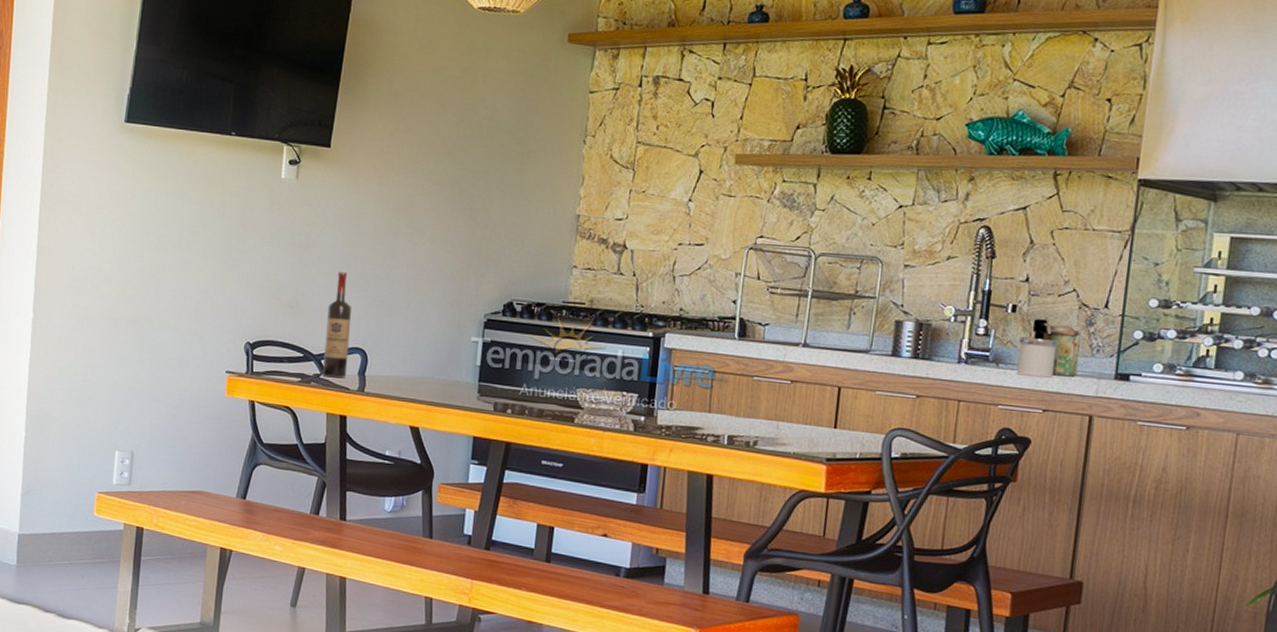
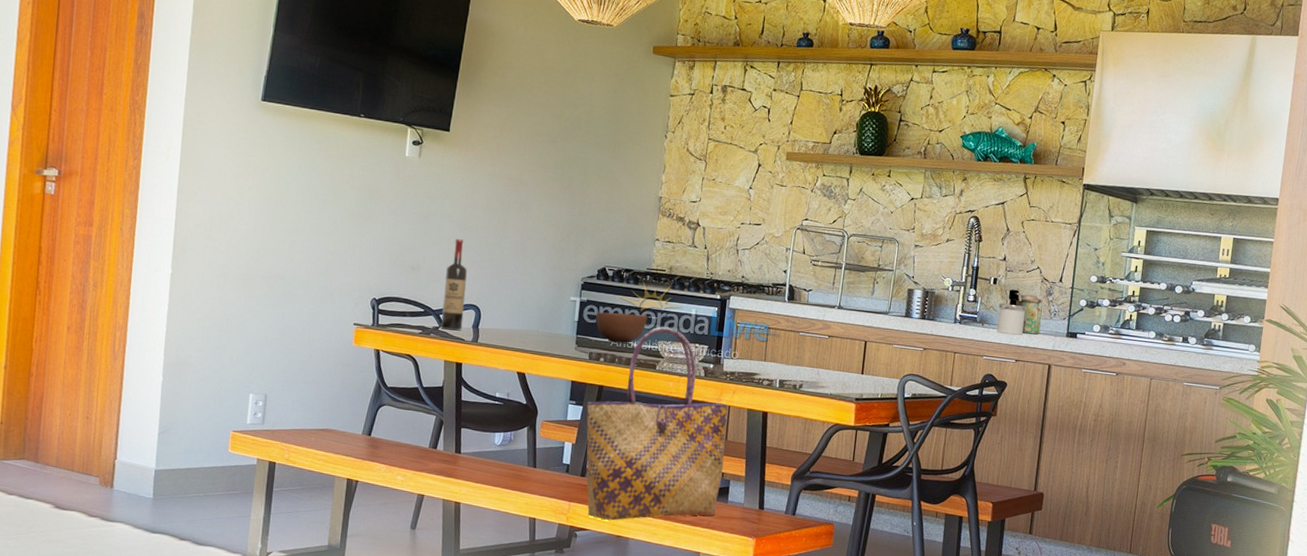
tote bag: none [491,371,664,604] -> present [586,327,729,521]
bowl: none [501,354,564,393] -> present [595,312,648,344]

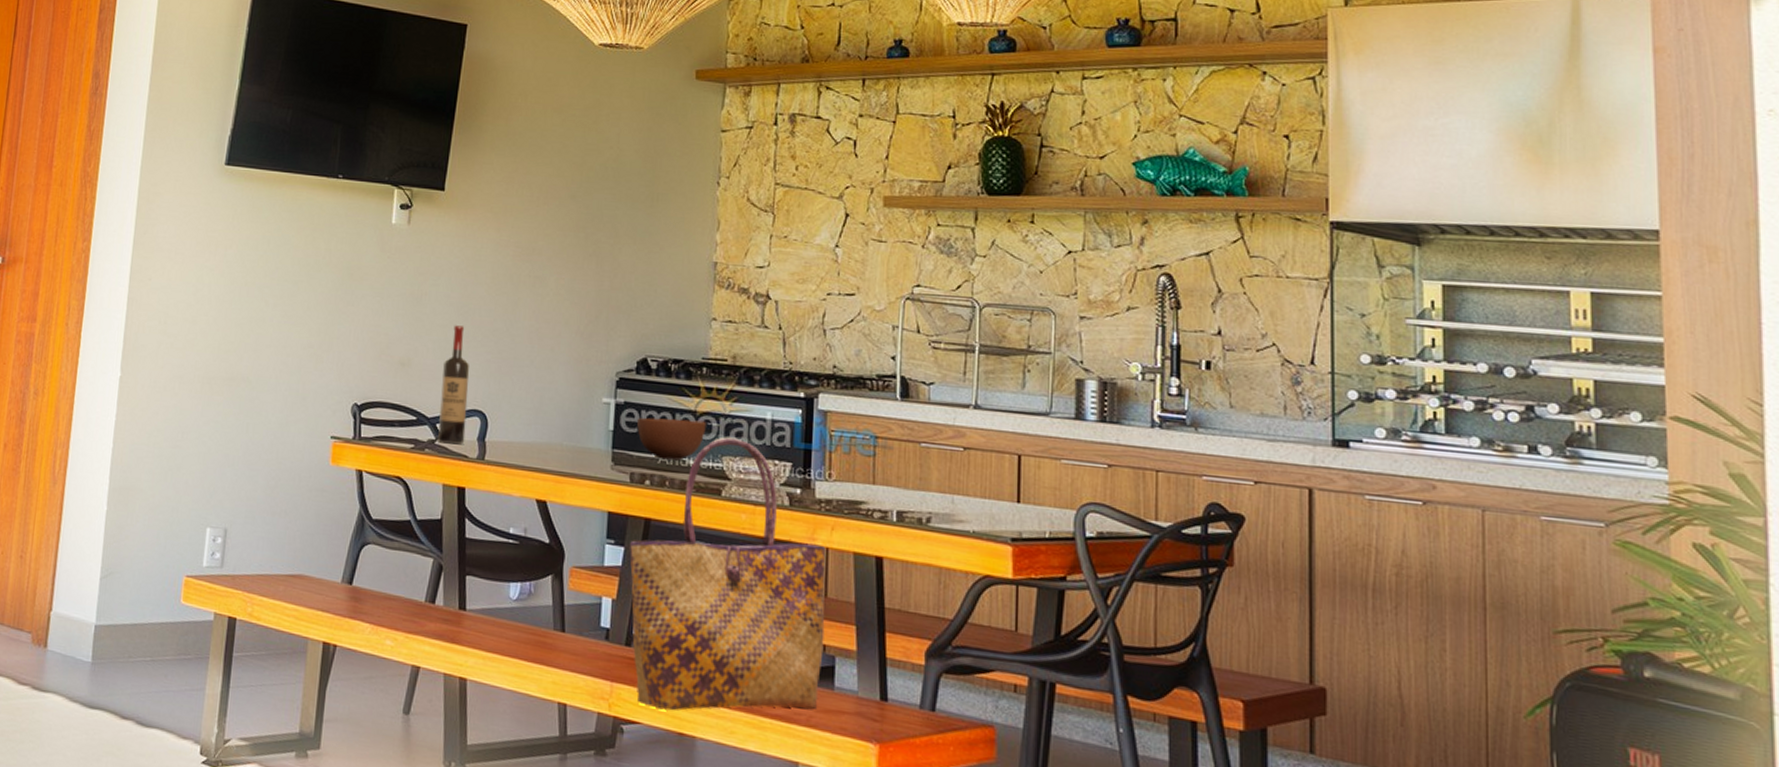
soap dispenser: present [996,289,1027,336] -> none [1217,377,1264,446]
canister: present [1016,294,1043,336] -> none [1245,383,1289,445]

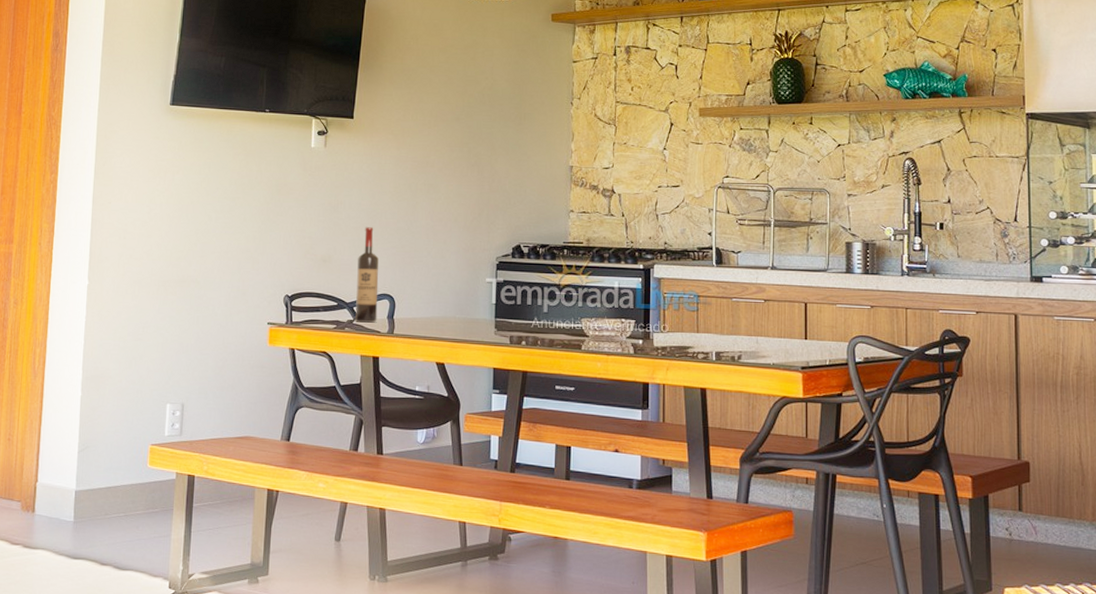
tote bag: present [630,437,826,711] -> none [511,303,664,520]
bowl: present [636,417,706,461] -> none [513,291,568,324]

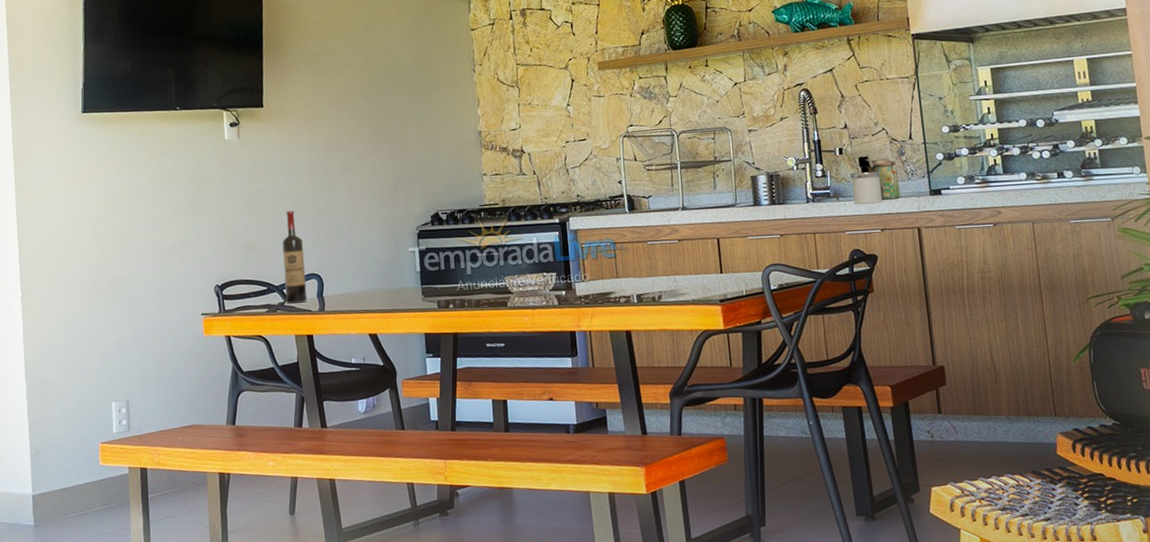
soap dispenser: none [949,234,982,285] -> present [850,156,883,205]
canister: none [968,238,1000,283] -> present [868,158,901,201]

